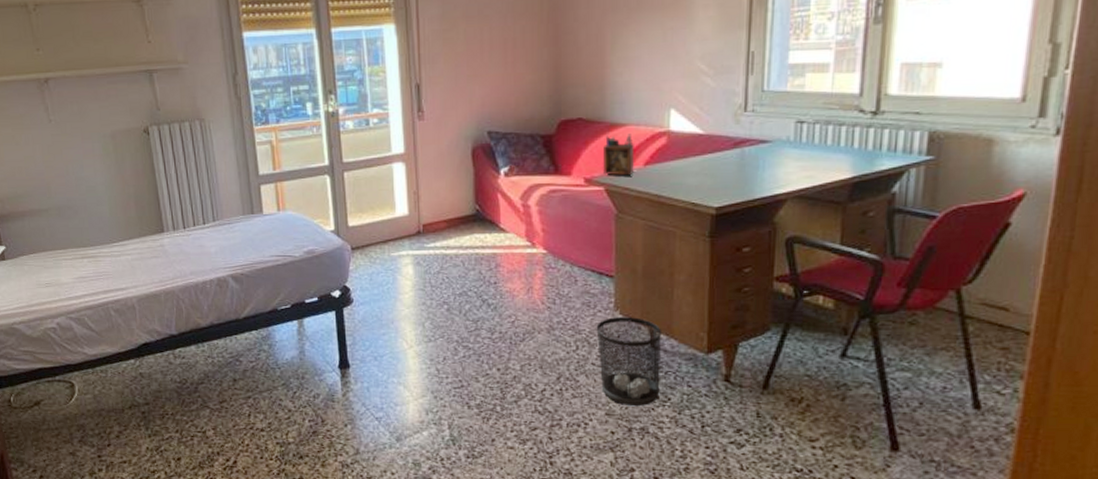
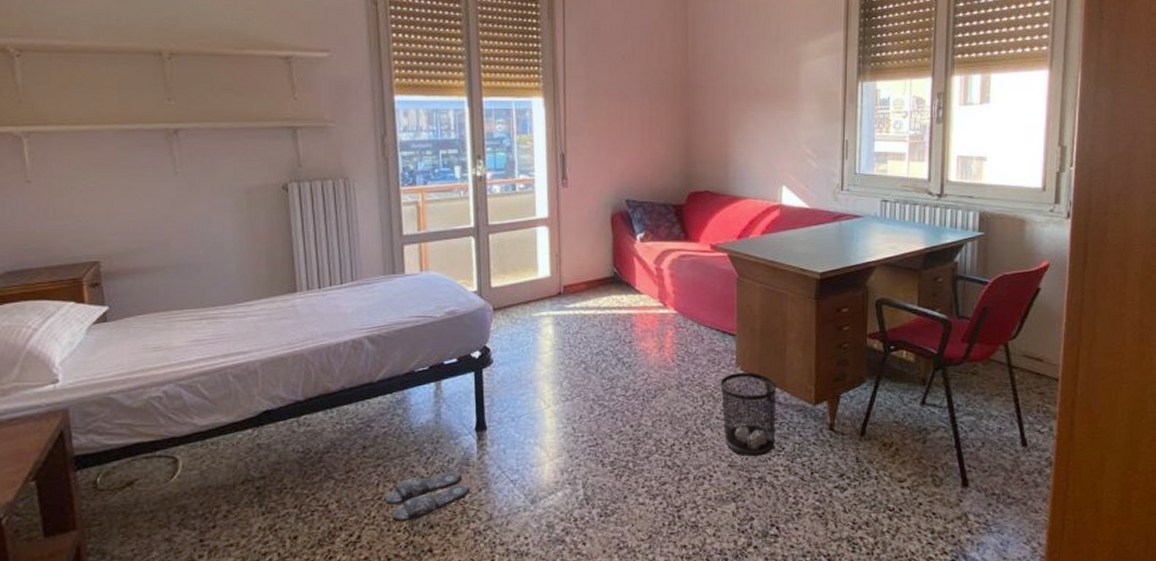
slippers: none [257,406,336,451] -> present [385,471,470,522]
desk organizer: present [603,134,634,176] -> none [727,206,753,244]

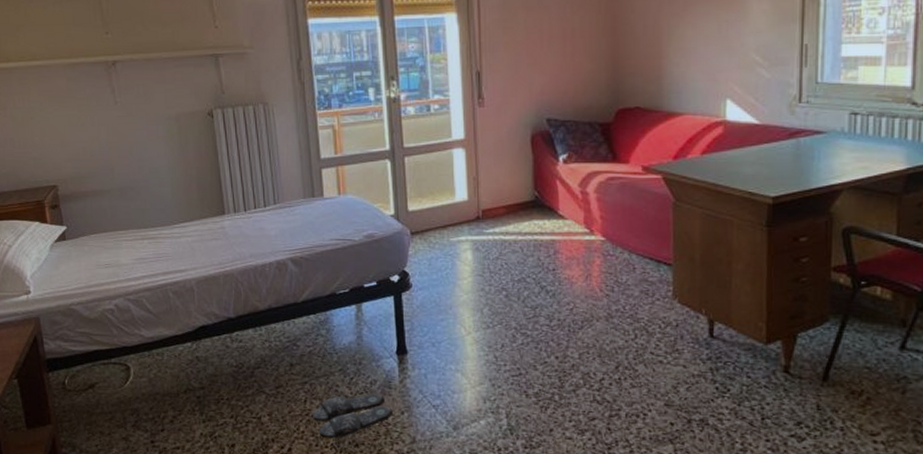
waste bin: present [720,373,776,456] -> none [654,306,720,396]

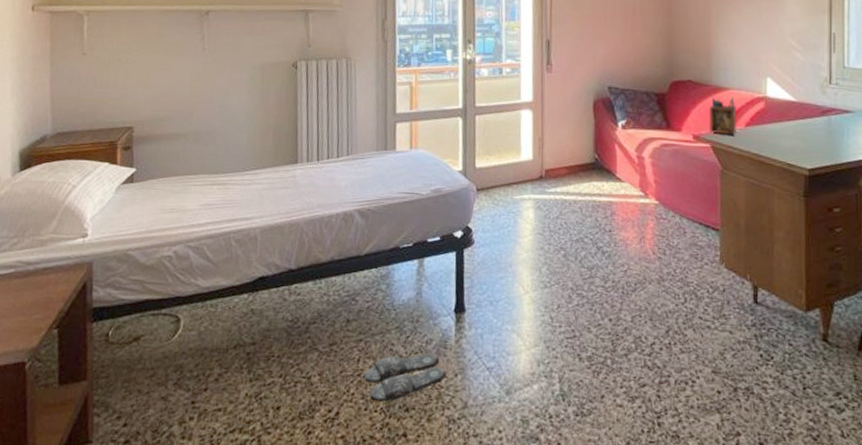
desk organizer: none [661,123,691,165] -> present [710,97,736,135]

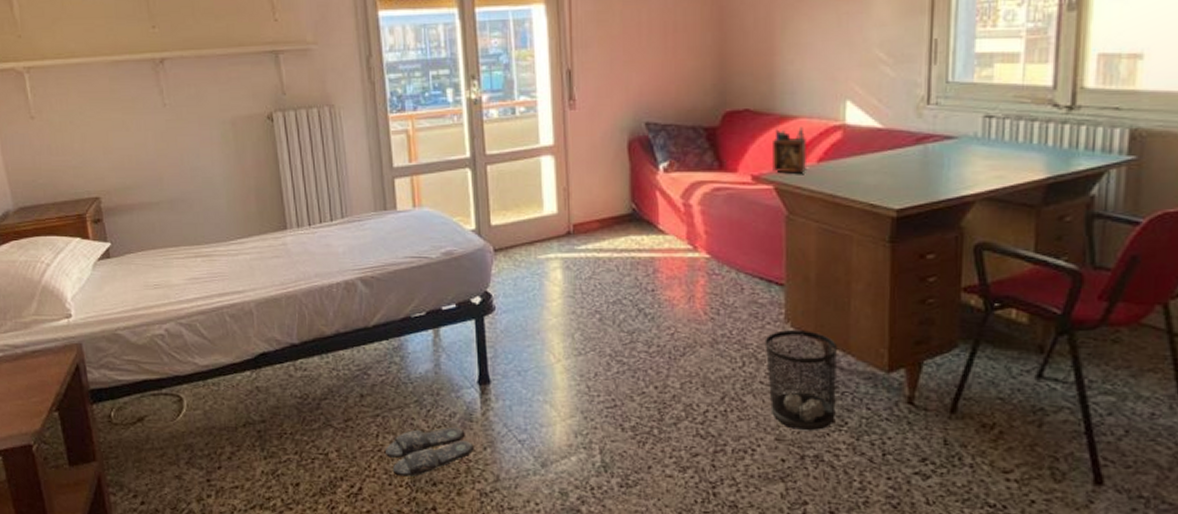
waste bin: none [703,270,763,364] -> present [765,330,837,430]

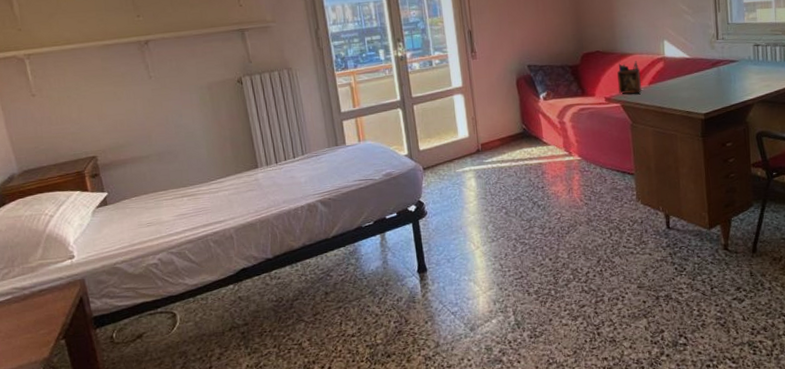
slippers: present [385,426,474,477] -> none [348,308,418,353]
waste bin: present [765,330,837,430] -> none [624,205,677,278]

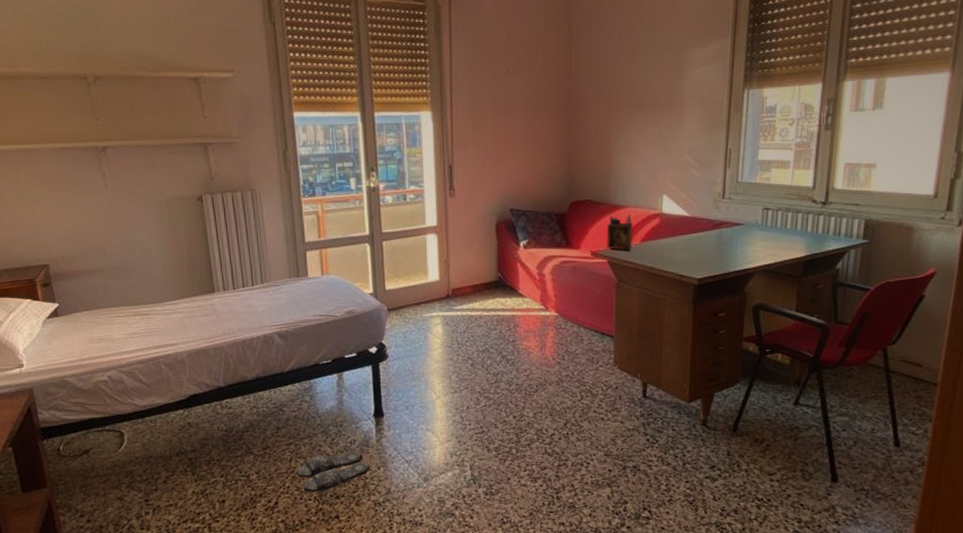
slippers: none [348,308,418,353] -> present [297,451,370,492]

